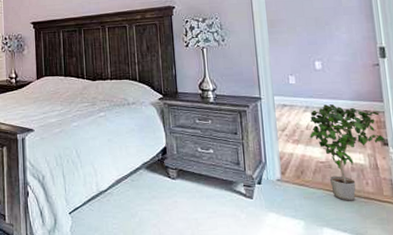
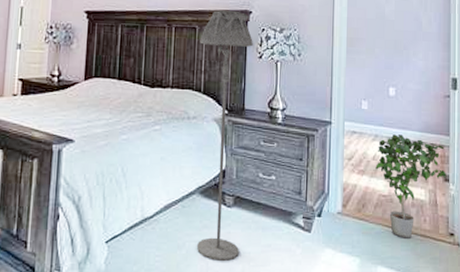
floor lamp: none [131,8,187,228] -> present [196,10,253,262]

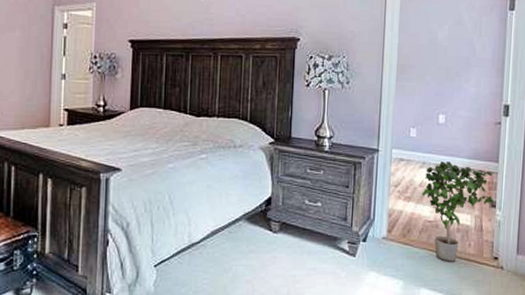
floor lamp: present [196,10,253,262] -> none [242,38,301,285]

